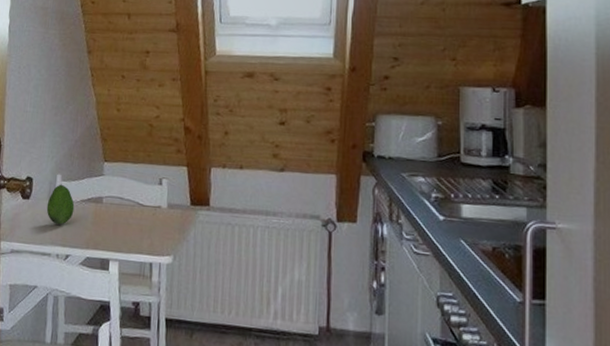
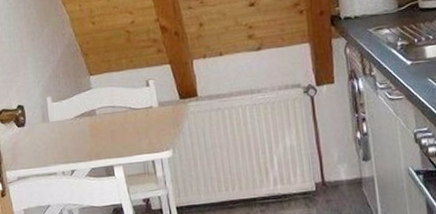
fruit: present [46,184,75,225] -> none [42,105,71,145]

